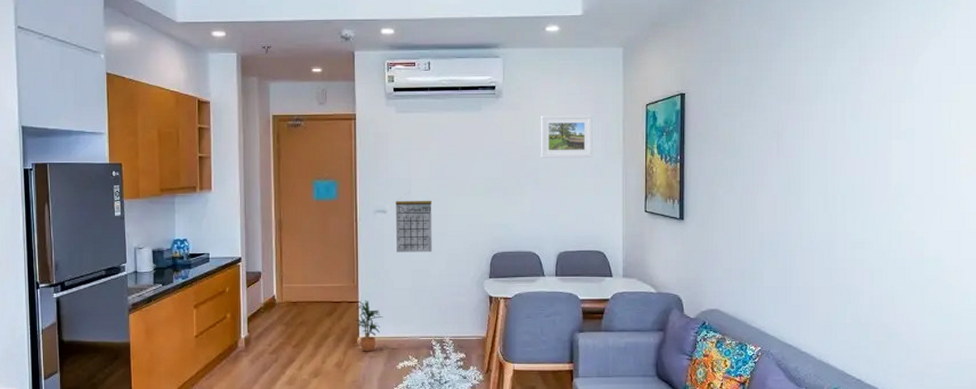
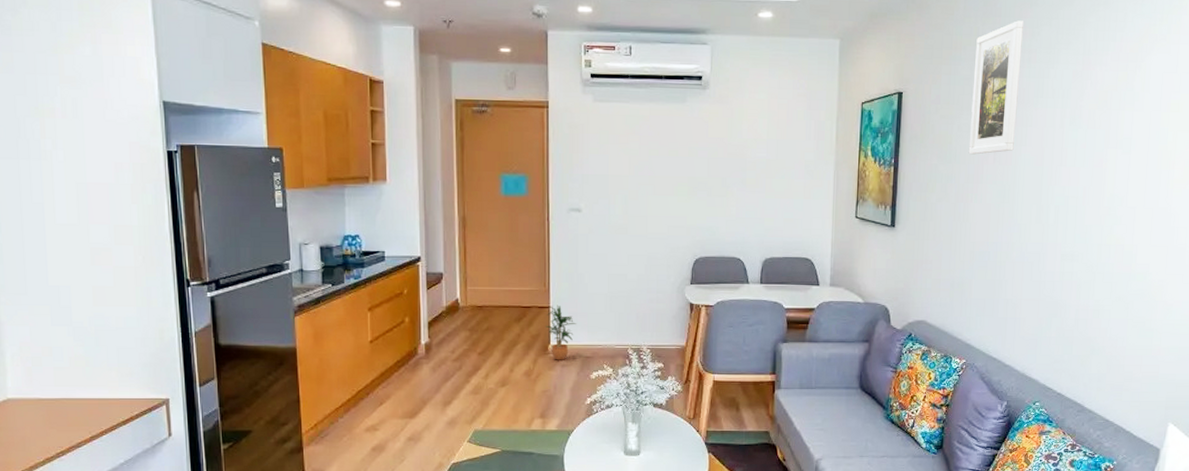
calendar: present [395,200,432,252] -> none [591,198,631,256]
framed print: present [540,115,593,158] -> none [748,110,805,159]
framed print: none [752,23,798,149] -> present [968,21,1023,155]

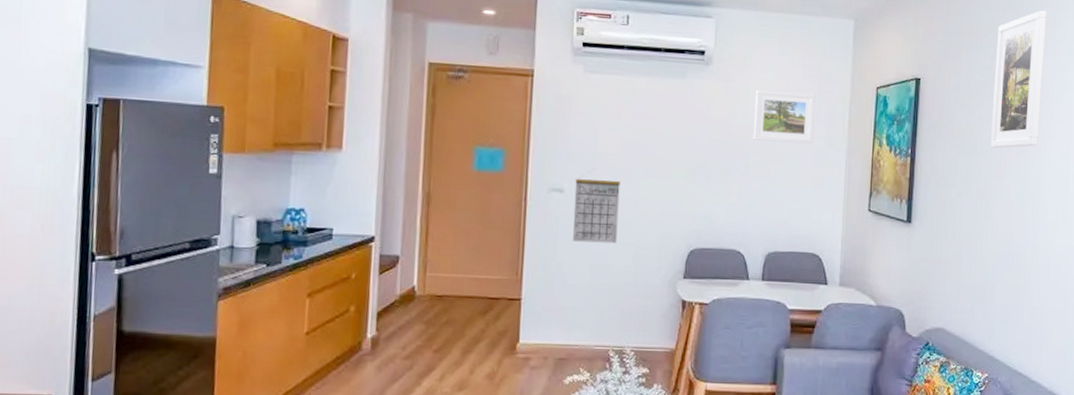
potted plant: present [546,305,576,360] -> none [515,297,551,362]
calendar: none [591,198,631,256] -> present [572,178,620,244]
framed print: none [748,110,805,159] -> present [752,89,816,144]

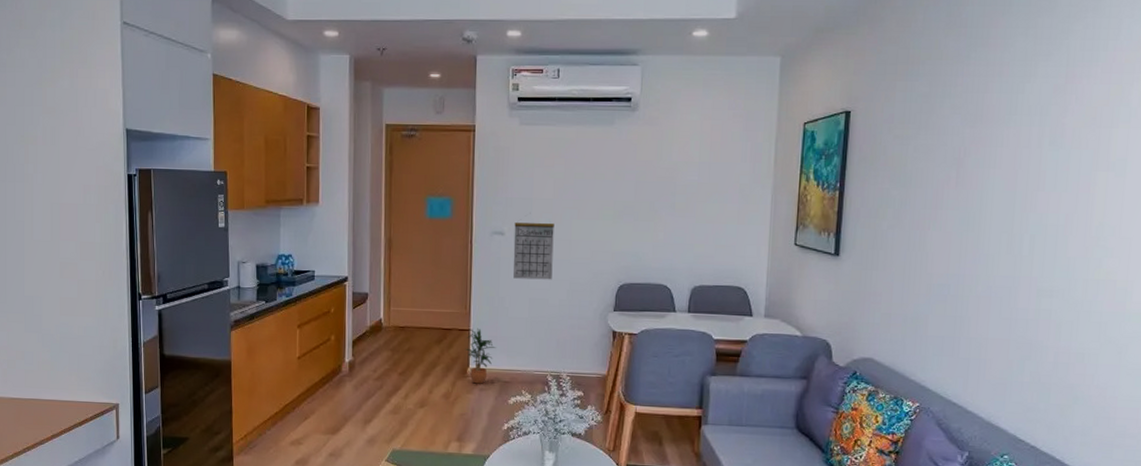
potted plant: none [515,297,551,362] -> present [465,328,496,384]
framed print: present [752,89,816,144] -> none [678,131,741,182]
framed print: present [990,10,1046,149] -> none [926,31,994,178]

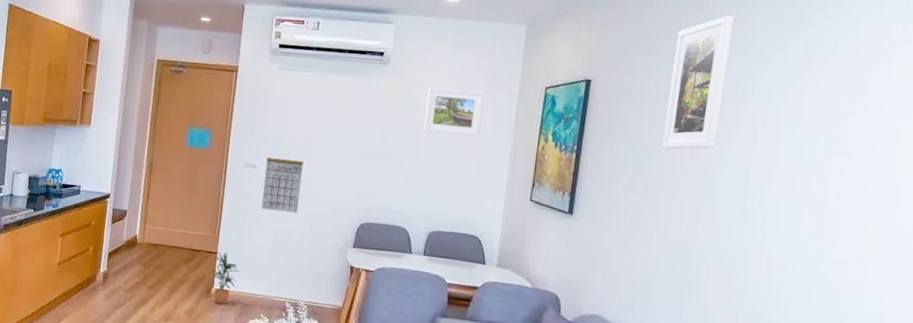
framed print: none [678,131,741,182] -> present [422,87,485,137]
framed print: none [926,31,994,178] -> present [661,16,734,149]

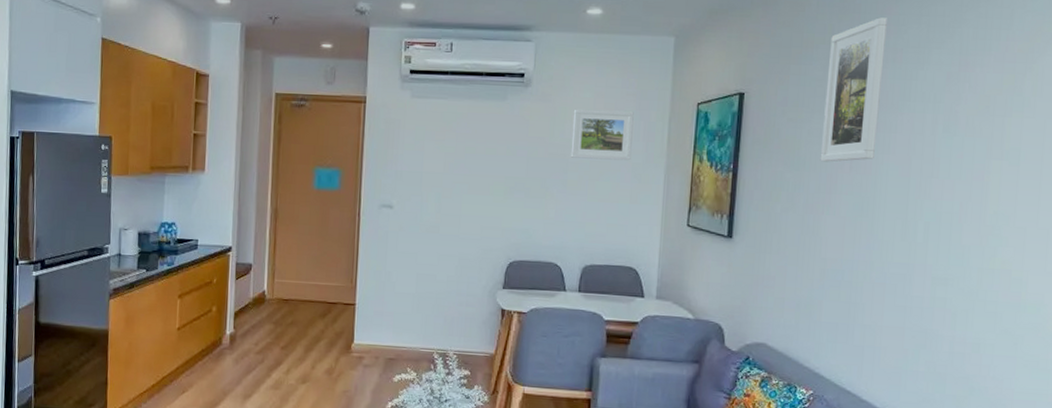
potted plant: present [211,251,240,305] -> none [350,302,382,361]
calendar: present [262,157,304,213] -> none [401,195,444,255]

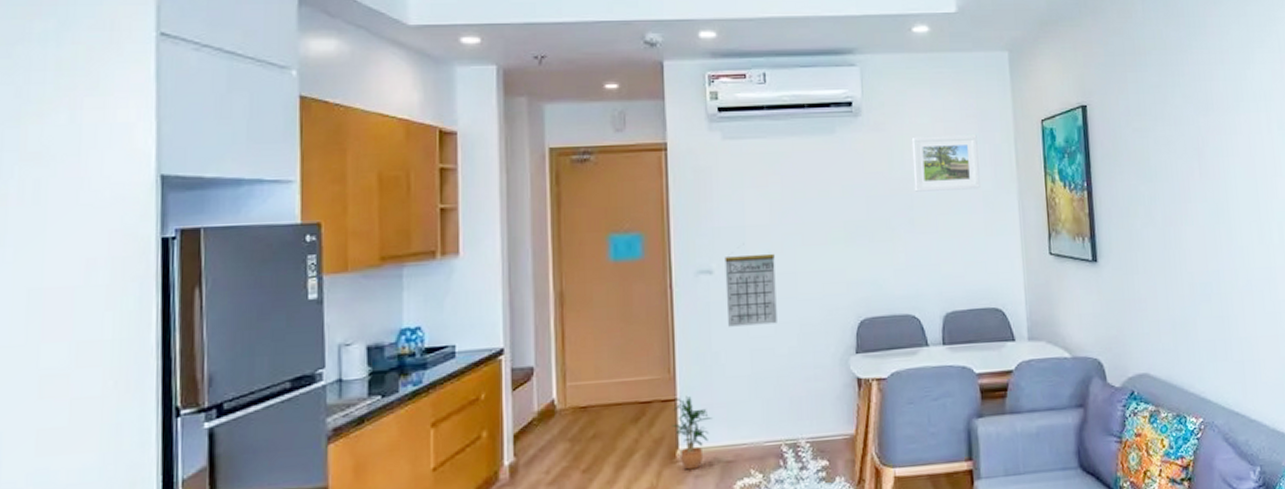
potted plant: none [350,302,382,361] -> present [672,395,712,470]
calendar: none [401,195,444,255] -> present [725,253,777,327]
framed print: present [820,17,887,162] -> none [1161,20,1221,171]

